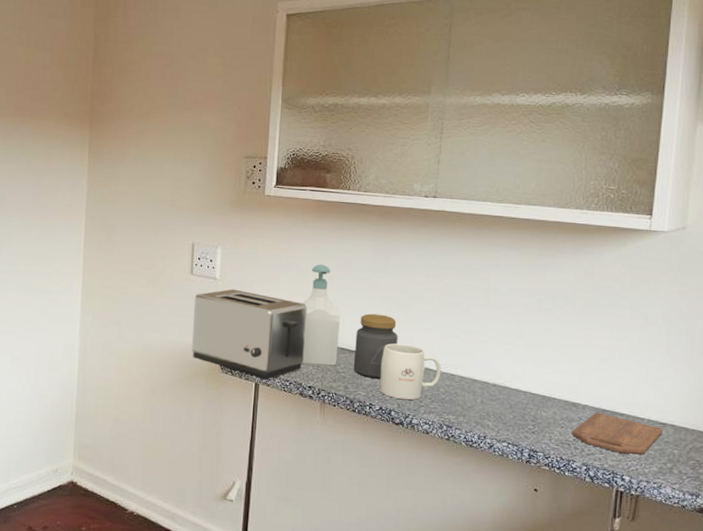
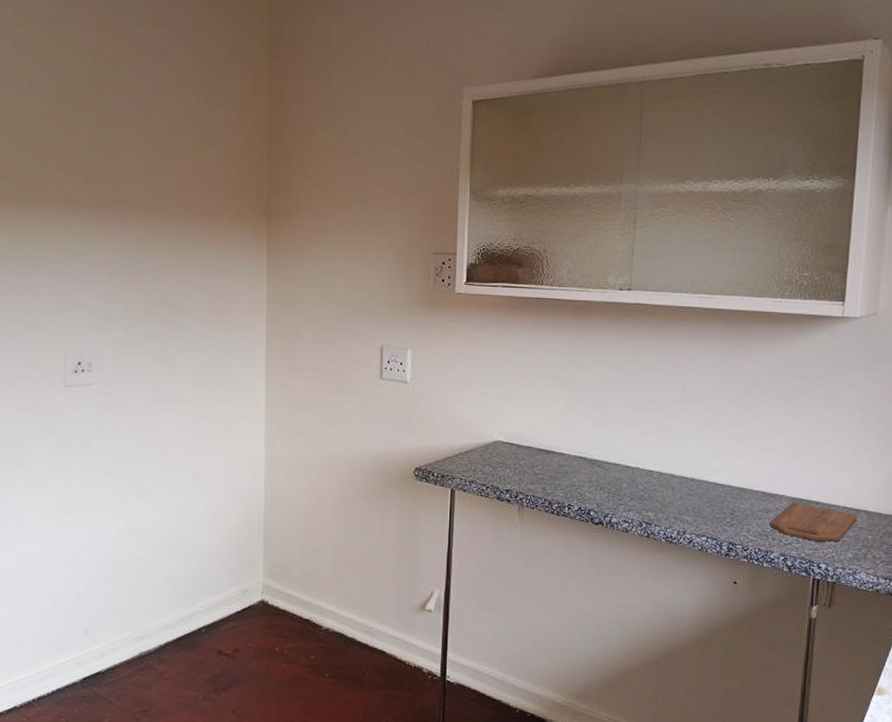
toaster: present [191,289,308,380] -> none [383,392,503,485]
soap bottle: present [302,264,340,366] -> none [497,363,536,468]
jar: present [353,313,398,379] -> none [550,412,596,479]
mug: present [379,343,442,400] -> none [578,442,640,499]

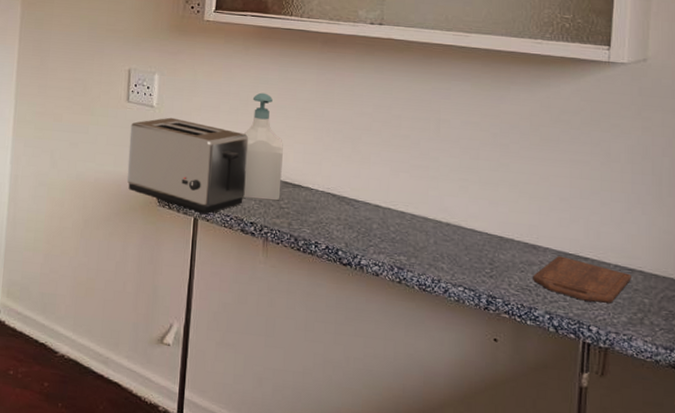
toaster: none [383,392,503,485] -> present [126,117,249,214]
soap bottle: none [497,363,536,468] -> present [243,92,283,201]

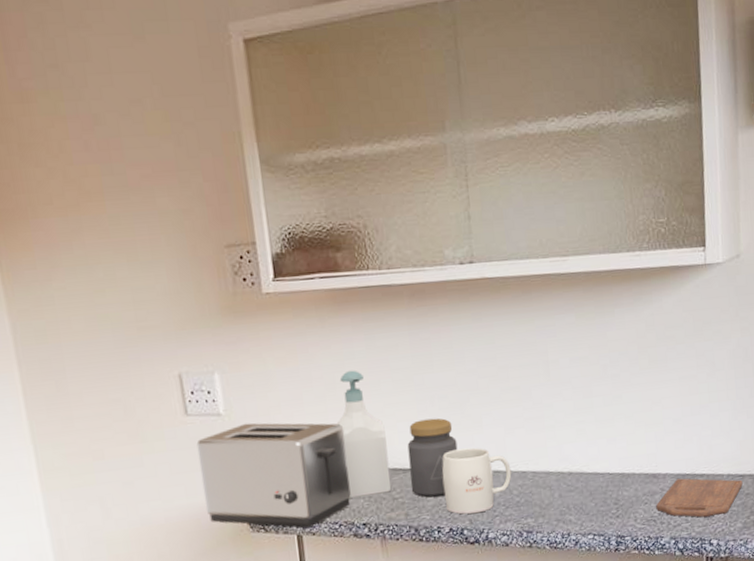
jar: none [297,145,345,216] -> present [407,418,458,498]
mug: none [325,178,391,239] -> present [441,447,512,515]

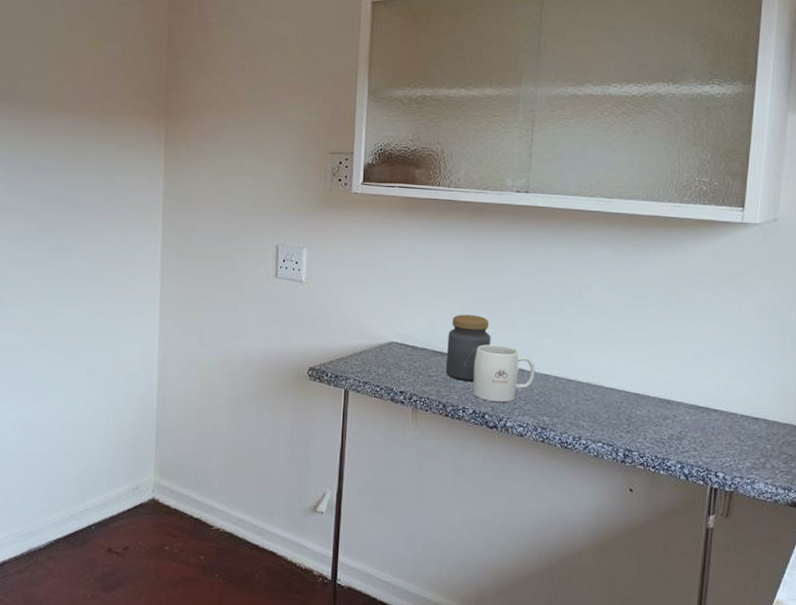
toaster: present [196,423,351,528] -> none [277,292,398,386]
soap bottle: present [336,370,392,498] -> none [392,264,432,370]
cutting board: present [656,478,743,518] -> none [666,409,756,451]

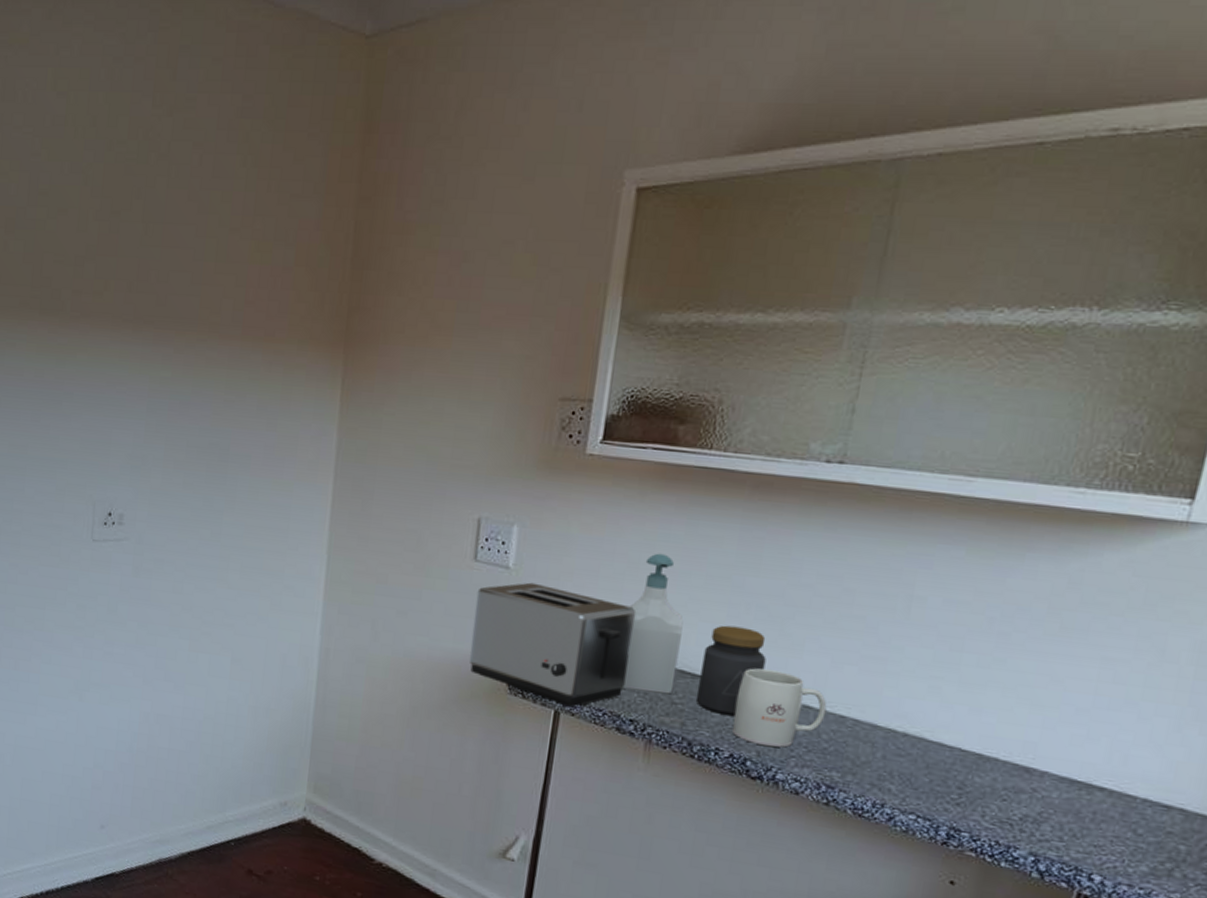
toaster: none [277,292,398,386] -> present [469,582,637,707]
soap bottle: none [392,264,432,370] -> present [623,553,684,695]

